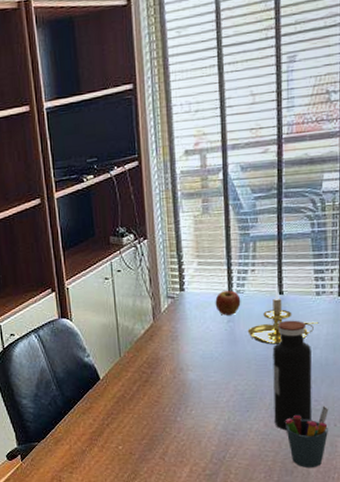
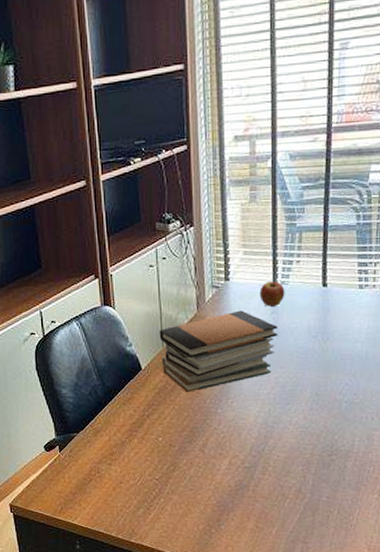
book stack: none [116,320,236,401] -> present [159,310,278,393]
candle holder: present [247,285,319,345] -> none [290,277,361,337]
water bottle: present [272,320,312,431] -> none [314,313,352,424]
pen holder: present [285,405,329,468] -> none [324,399,367,462]

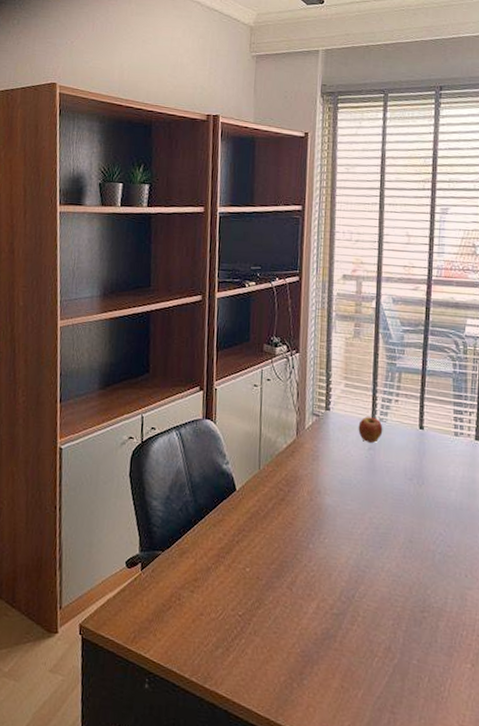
book stack: present [159,310,278,393] -> none [256,442,375,522]

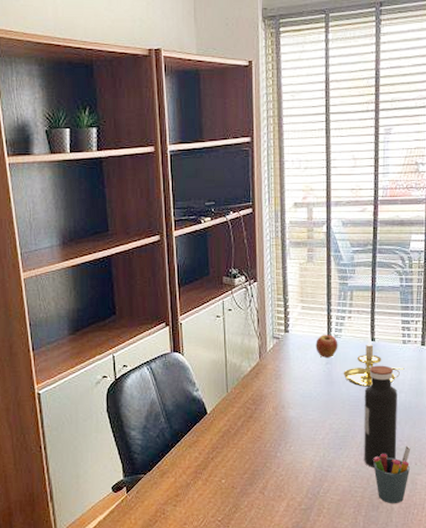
candle holder: none [387,419,456,480] -> present [343,332,405,387]
water bottle: none [407,456,447,575] -> present [364,365,397,468]
pen holder: none [417,552,461,622] -> present [373,445,411,504]

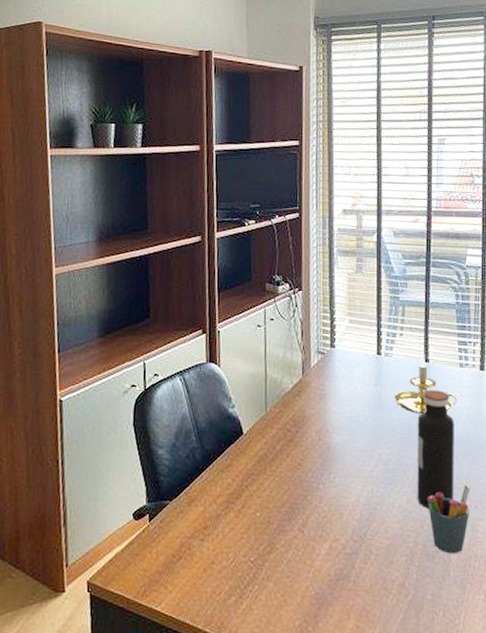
apple: present [316,335,338,358] -> none [364,352,389,378]

